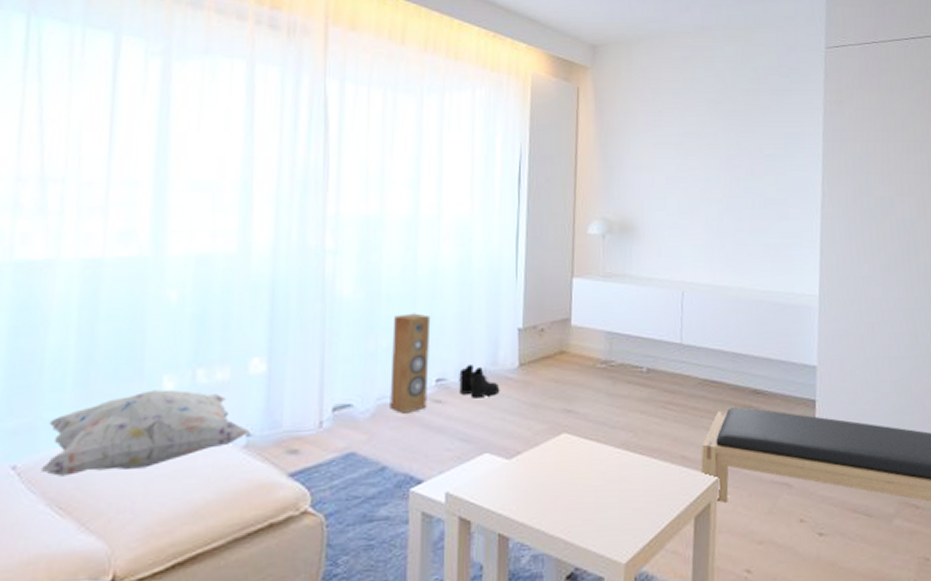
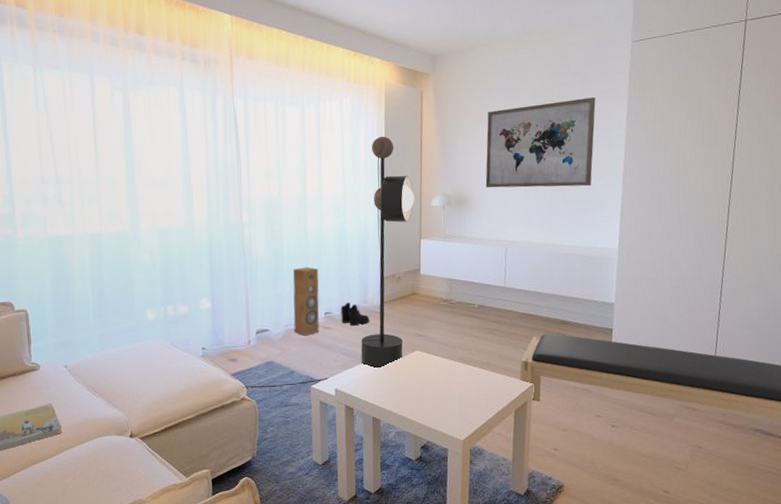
decorative pillow: present [40,389,250,477] -> none [81,319,204,373]
floor lamp: none [306,140,566,495] -> present [243,136,415,388]
wall art: none [656,109,787,216] -> present [485,97,596,188]

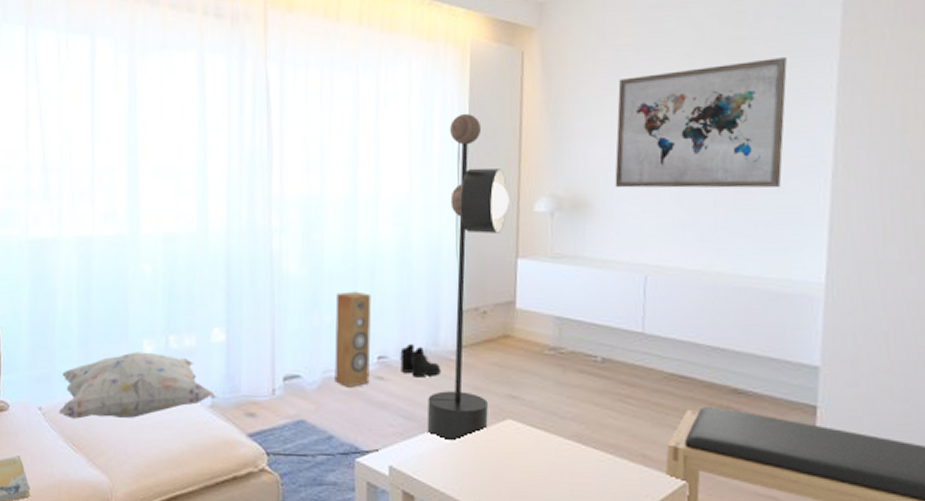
decorative pillow: none [81,319,204,373] -> present [58,352,214,419]

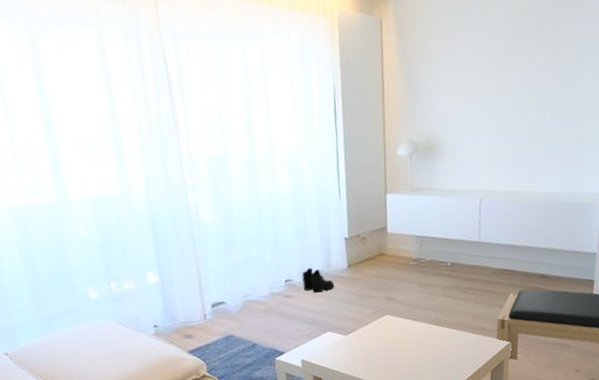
decorative pillow: present [58,352,214,419] -> none [20,298,156,359]
floor lamp: present [263,113,510,457] -> none [202,76,378,365]
speaker: present [334,291,372,387] -> none [247,231,281,306]
wall art: present [614,57,787,188] -> none [456,19,580,132]

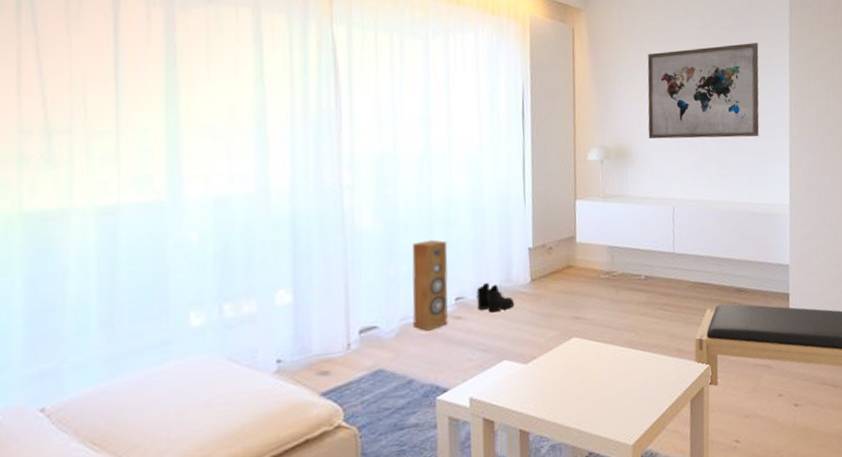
speaker: none [247,231,281,306] -> present [412,239,448,331]
wall art: none [456,19,580,132] -> present [647,43,760,139]

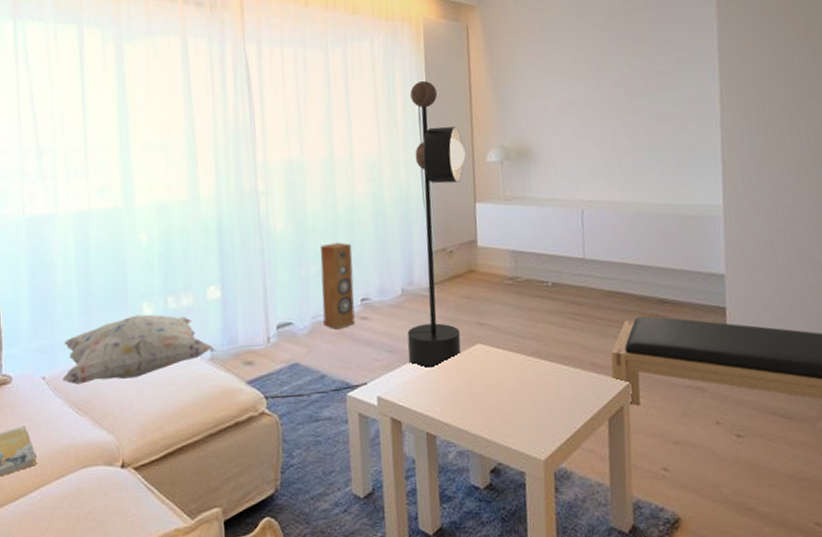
decorative pillow: none [70,325,280,415] -> present [62,314,213,385]
floor lamp: none [338,77,568,411] -> present [262,80,466,399]
boots: present [475,283,515,313] -> none [379,285,418,315]
wall art: present [647,43,760,139] -> none [548,23,682,137]

